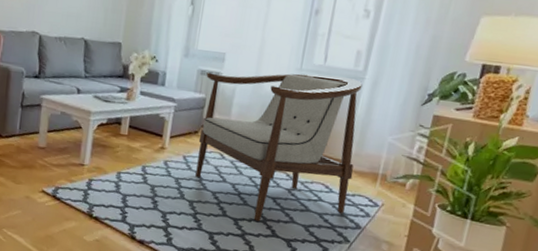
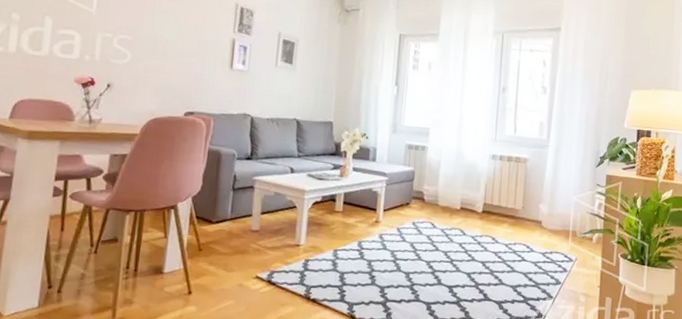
armchair: present [195,72,363,222] -> none [410,144,549,287]

